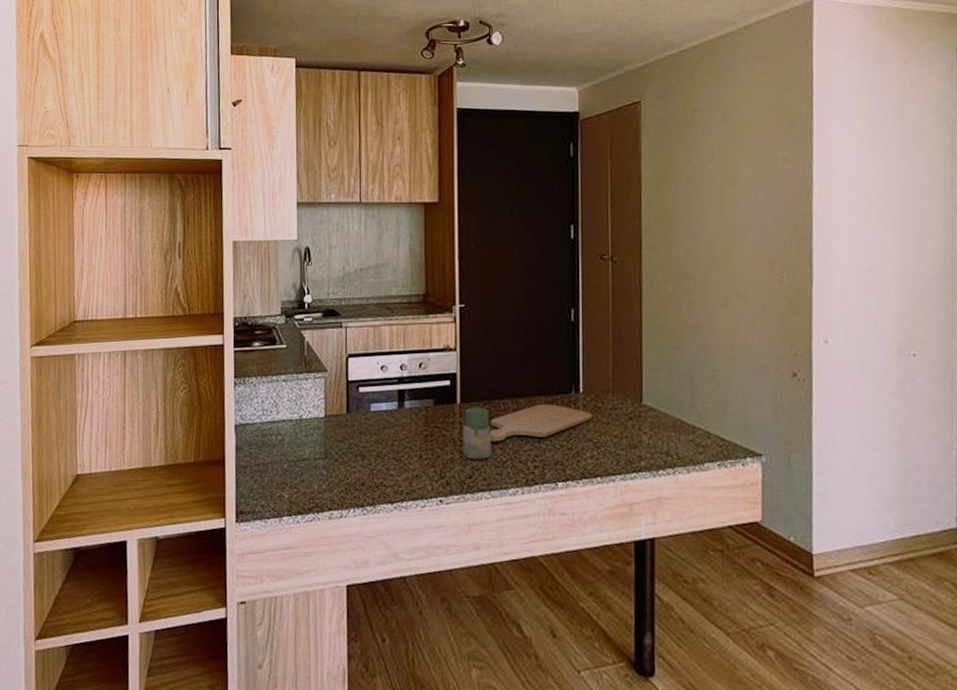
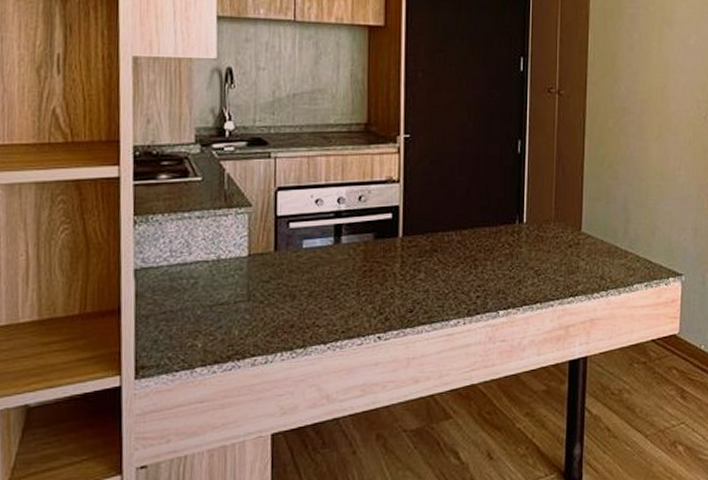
jar: present [463,407,491,460] -> none [404,240,434,293]
chopping board: present [490,404,592,442] -> none [432,235,534,274]

